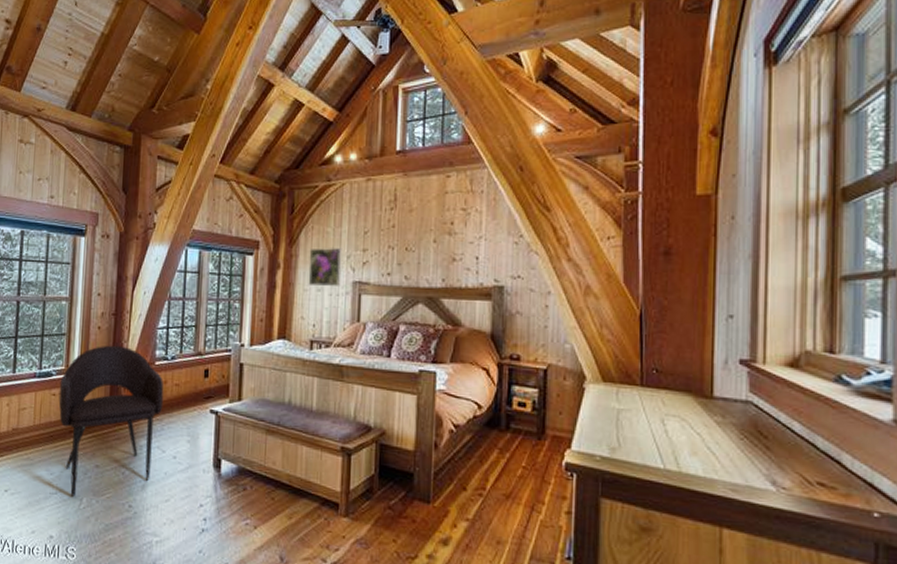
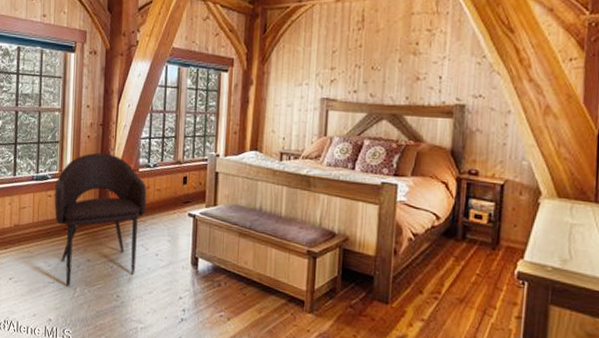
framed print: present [308,247,342,287] -> none [279,65,312,102]

